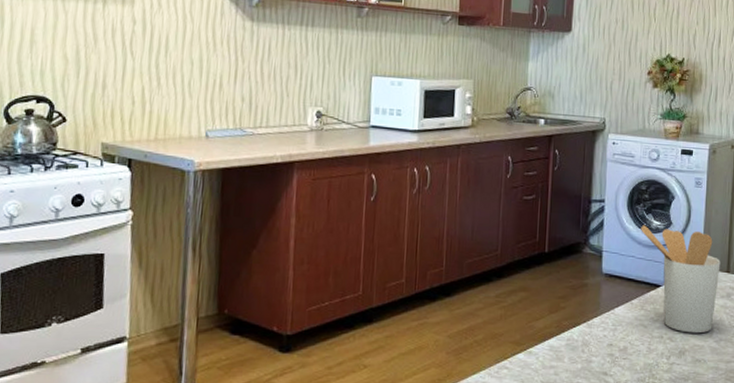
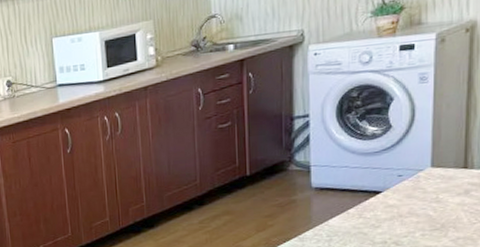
utensil holder: present [641,225,721,334] -> none [354,129,455,235]

